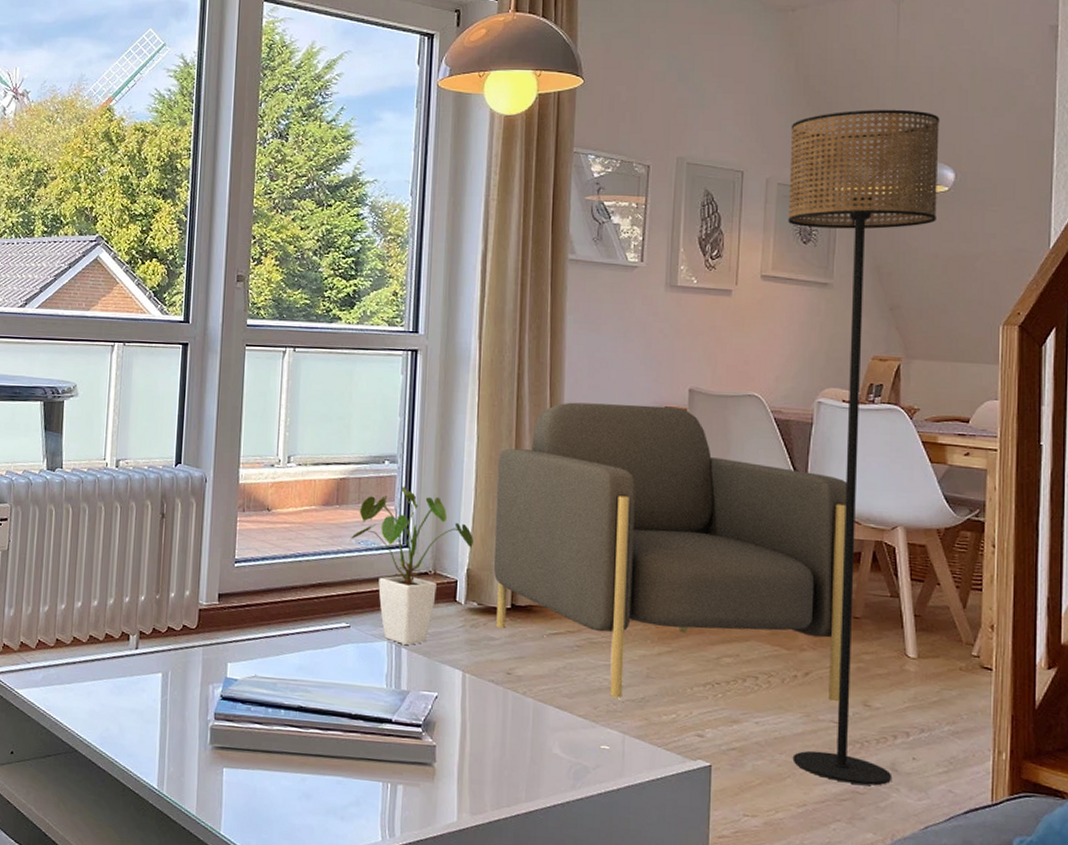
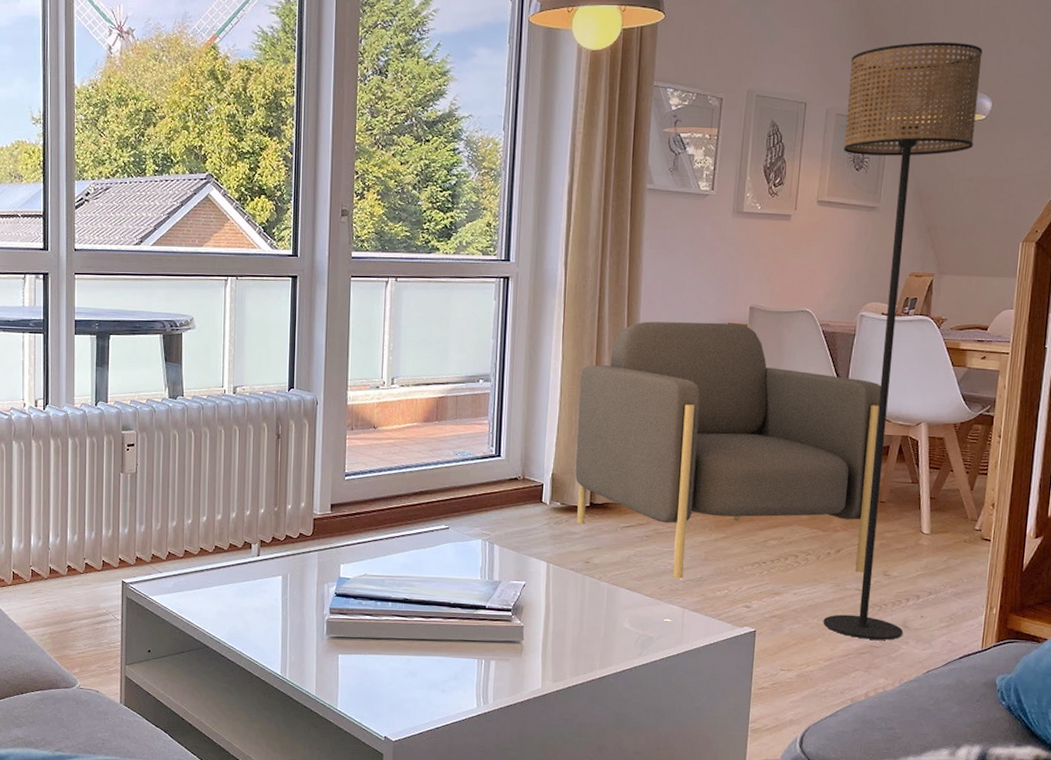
house plant: present [349,486,473,645] -> none [448,402,558,542]

